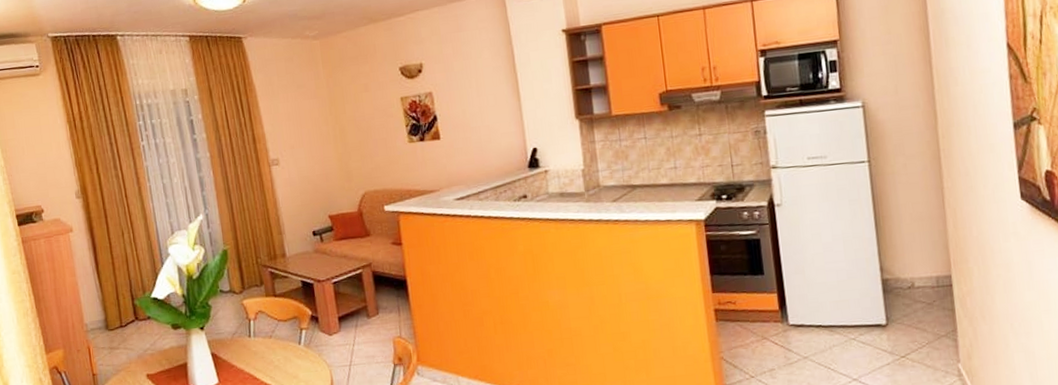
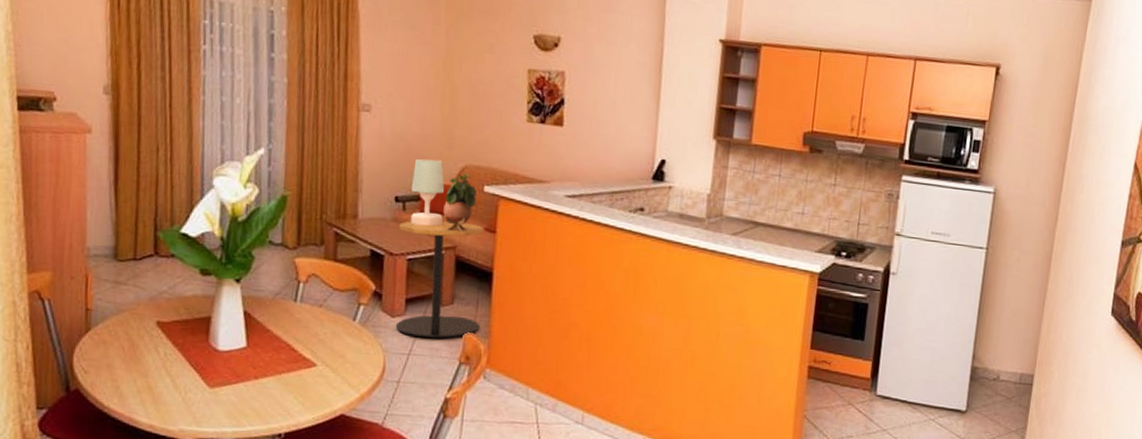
side table: none [320,240,405,349] -> present [396,221,484,339]
table lamp: none [322,192,356,253] -> present [410,159,445,227]
potted plant: none [353,197,380,252] -> present [443,173,477,233]

